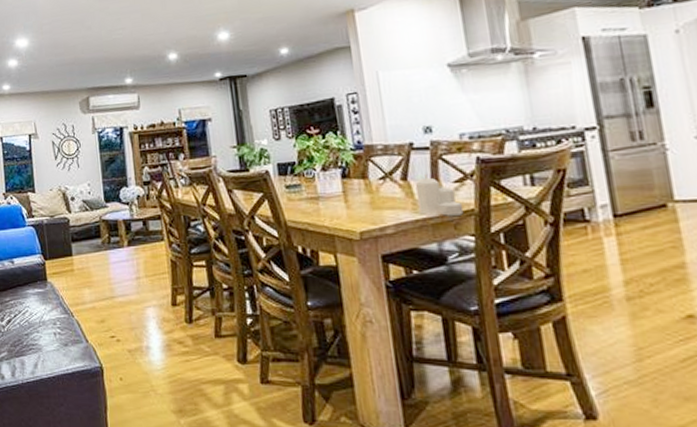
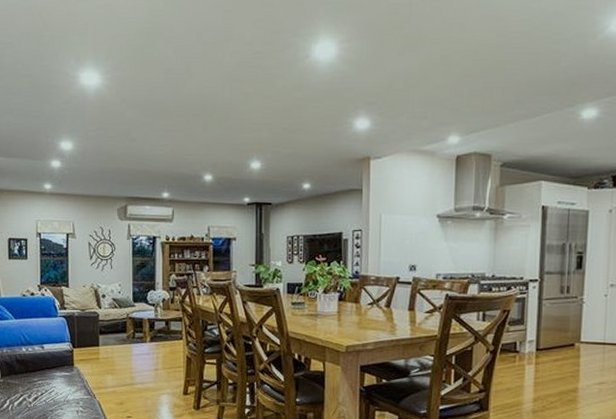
candle: present [415,174,464,216] -> none [394,304,429,339]

